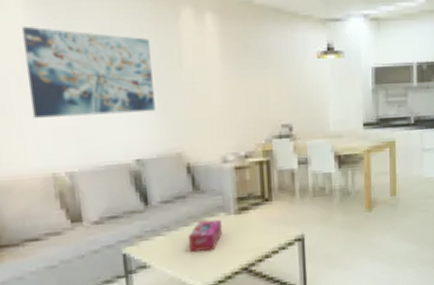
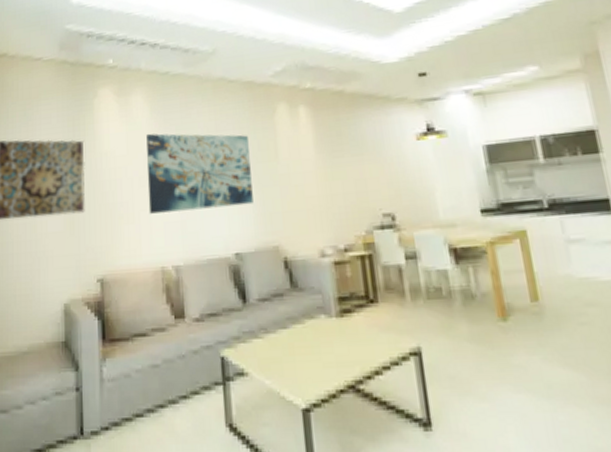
tissue box: present [189,219,222,252] -> none [287,322,323,361]

